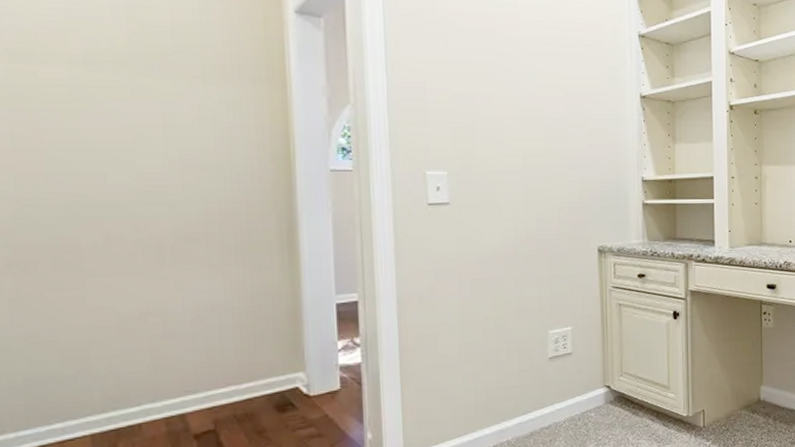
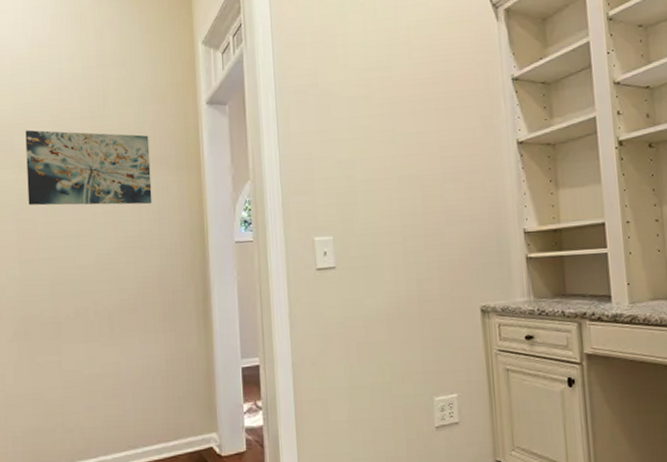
wall art: none [20,9,219,120] -> present [25,130,152,206]

